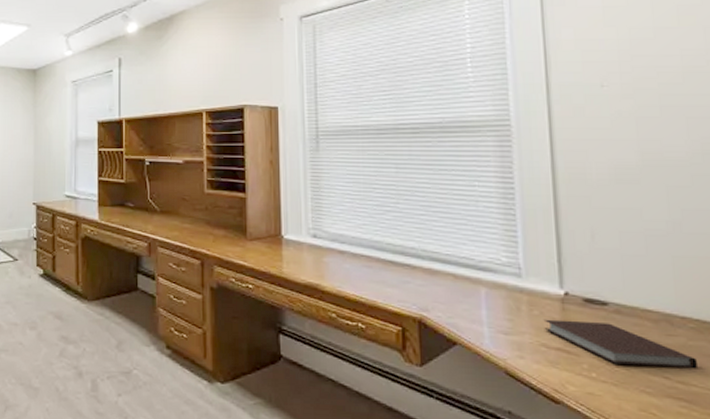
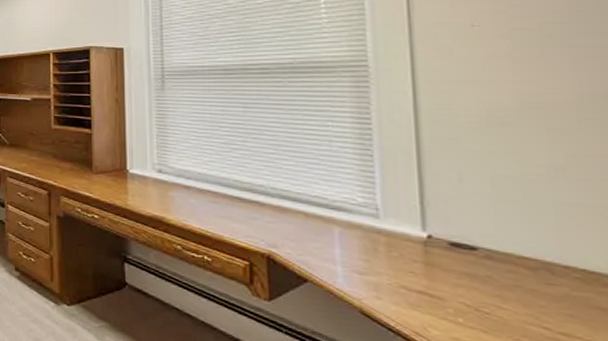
notebook: present [543,319,697,369] -> none [403,261,583,321]

